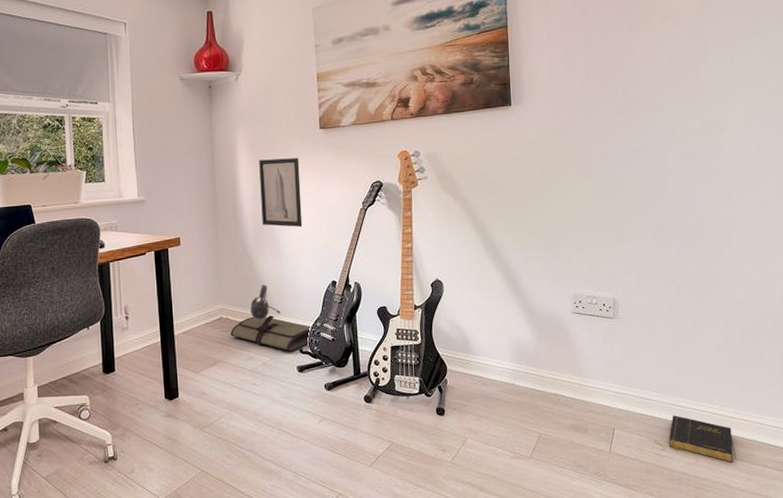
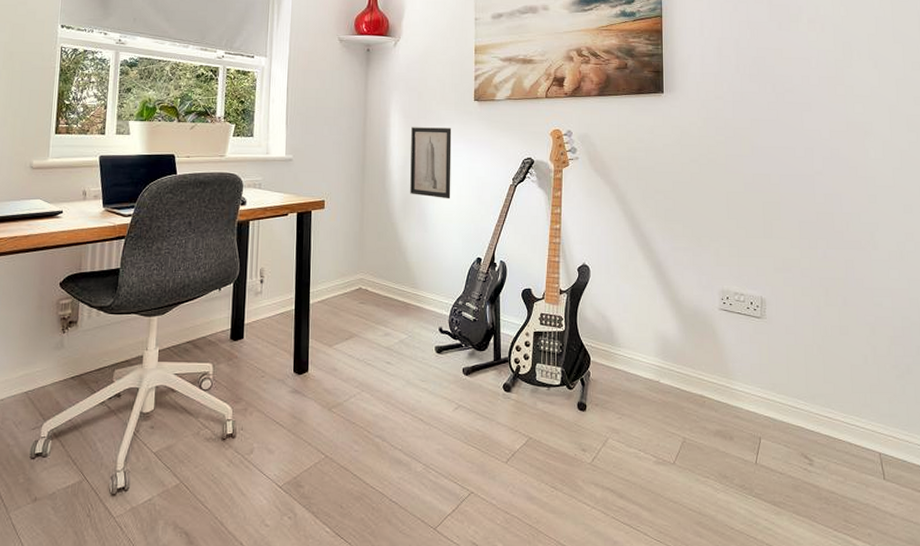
tool roll: present [230,315,311,352] -> none [368,289,453,331]
headset: present [250,285,281,321] -> none [390,256,422,294]
book: present [668,415,733,463] -> none [816,427,882,483]

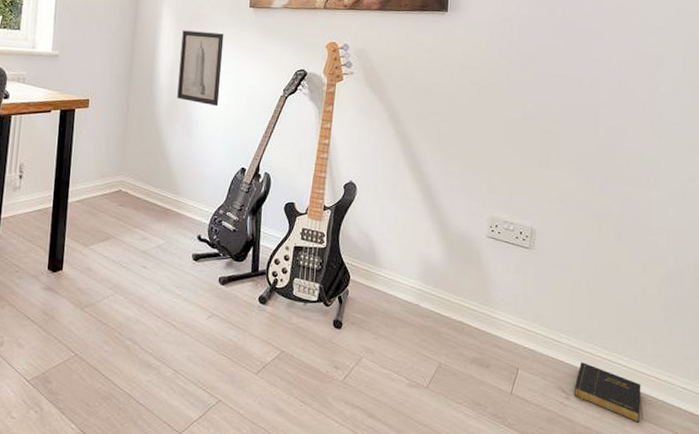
book: none [816,427,882,483] -> present [573,362,641,423]

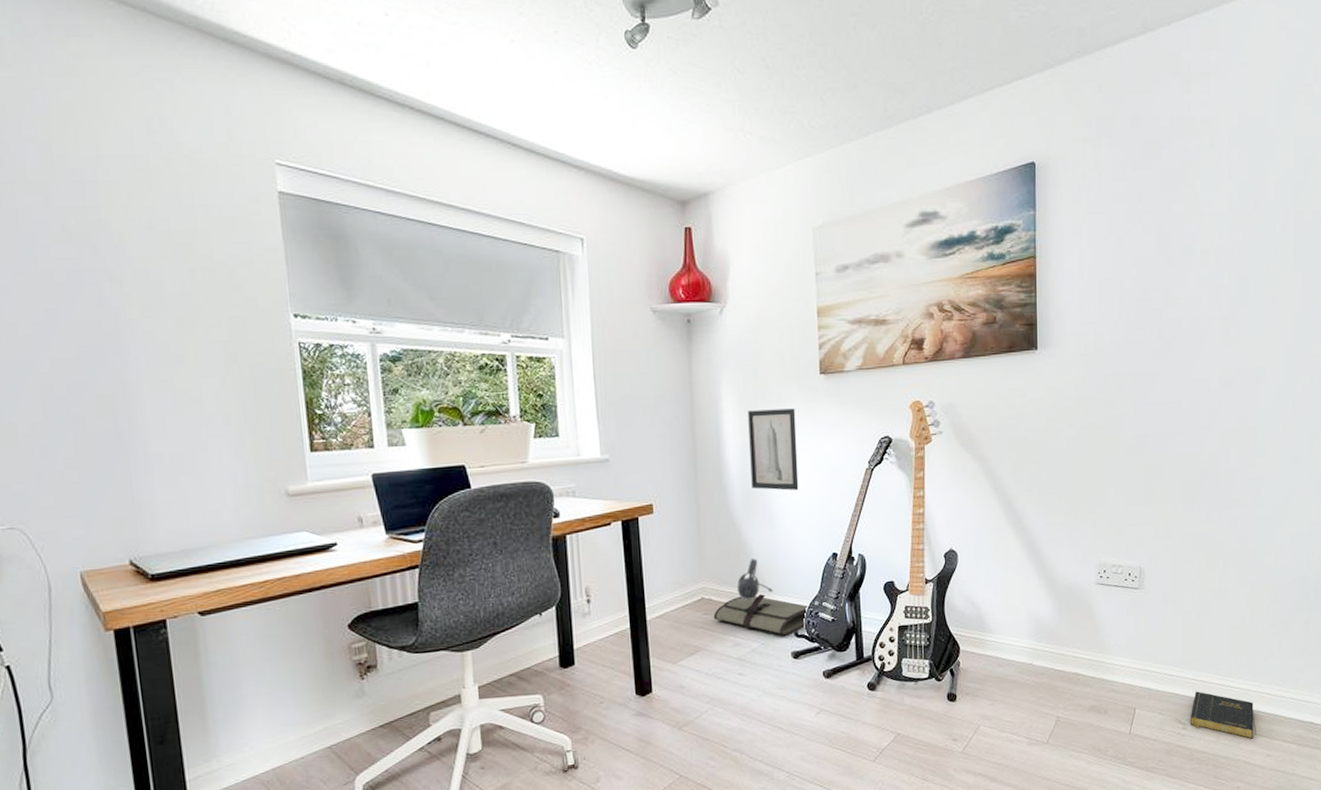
tool roll: none [127,194,213,238] -> present [713,594,808,636]
headset: none [151,161,183,199] -> present [737,558,773,601]

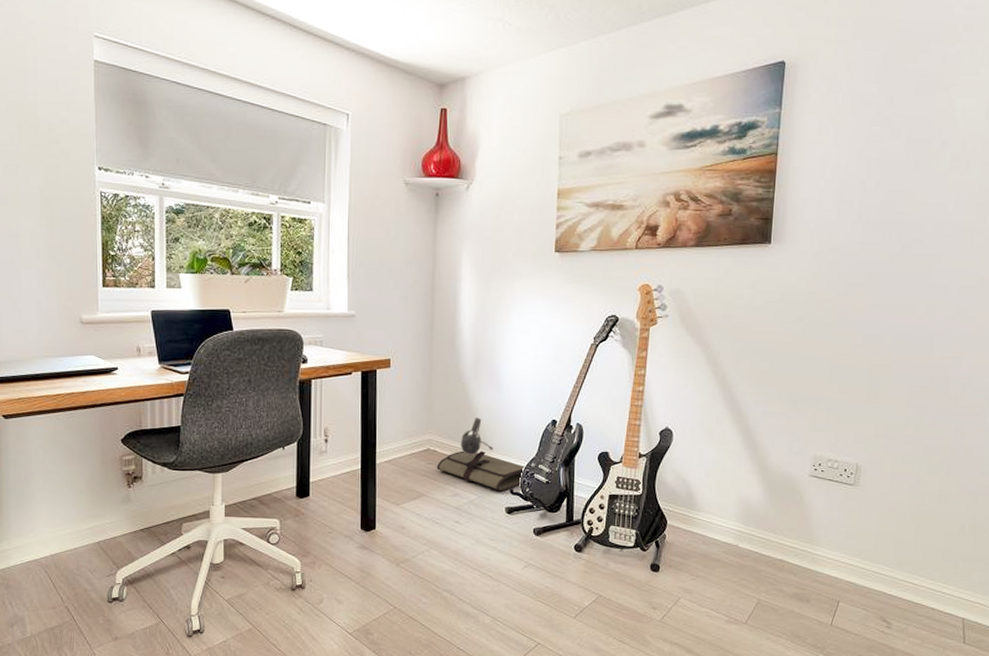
wall art: present [748,408,799,491] -> none [482,281,529,359]
book: present [1190,691,1254,739] -> none [895,592,965,647]

